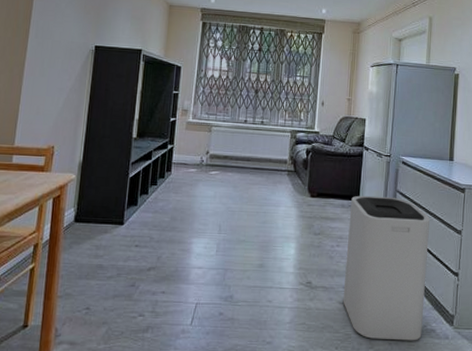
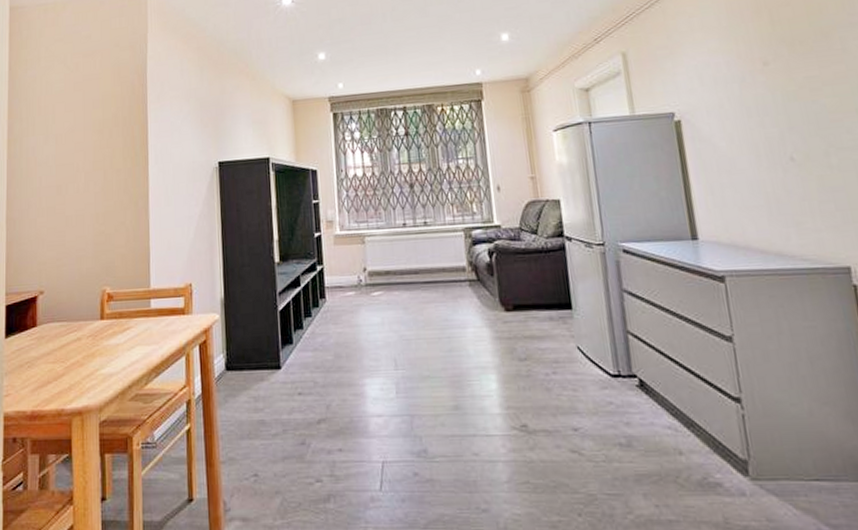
trash can: present [343,195,430,341] -> none [561,299,703,501]

